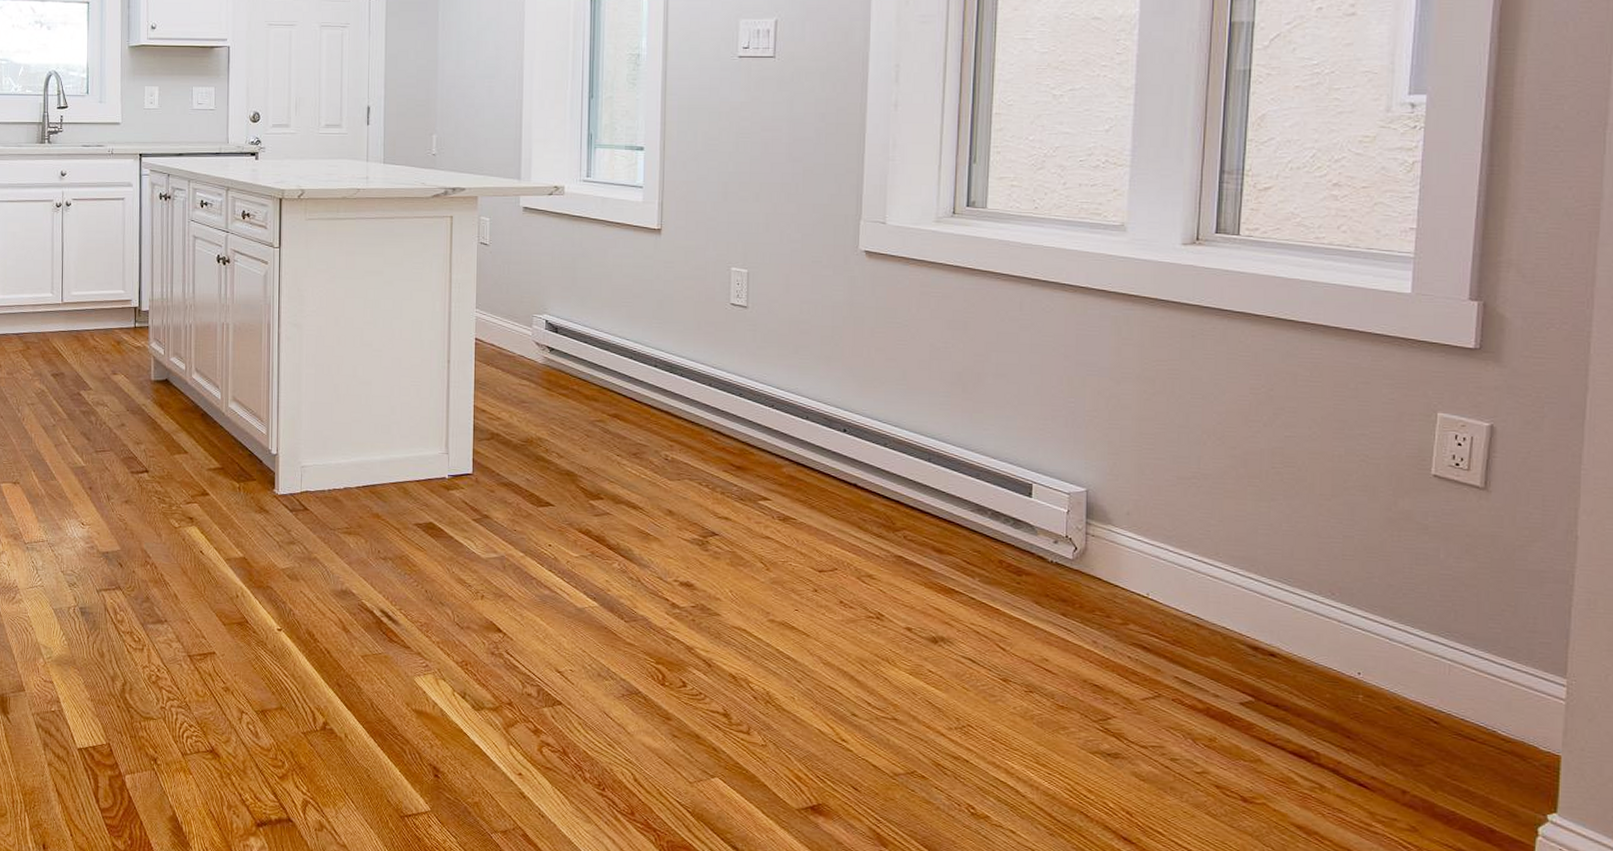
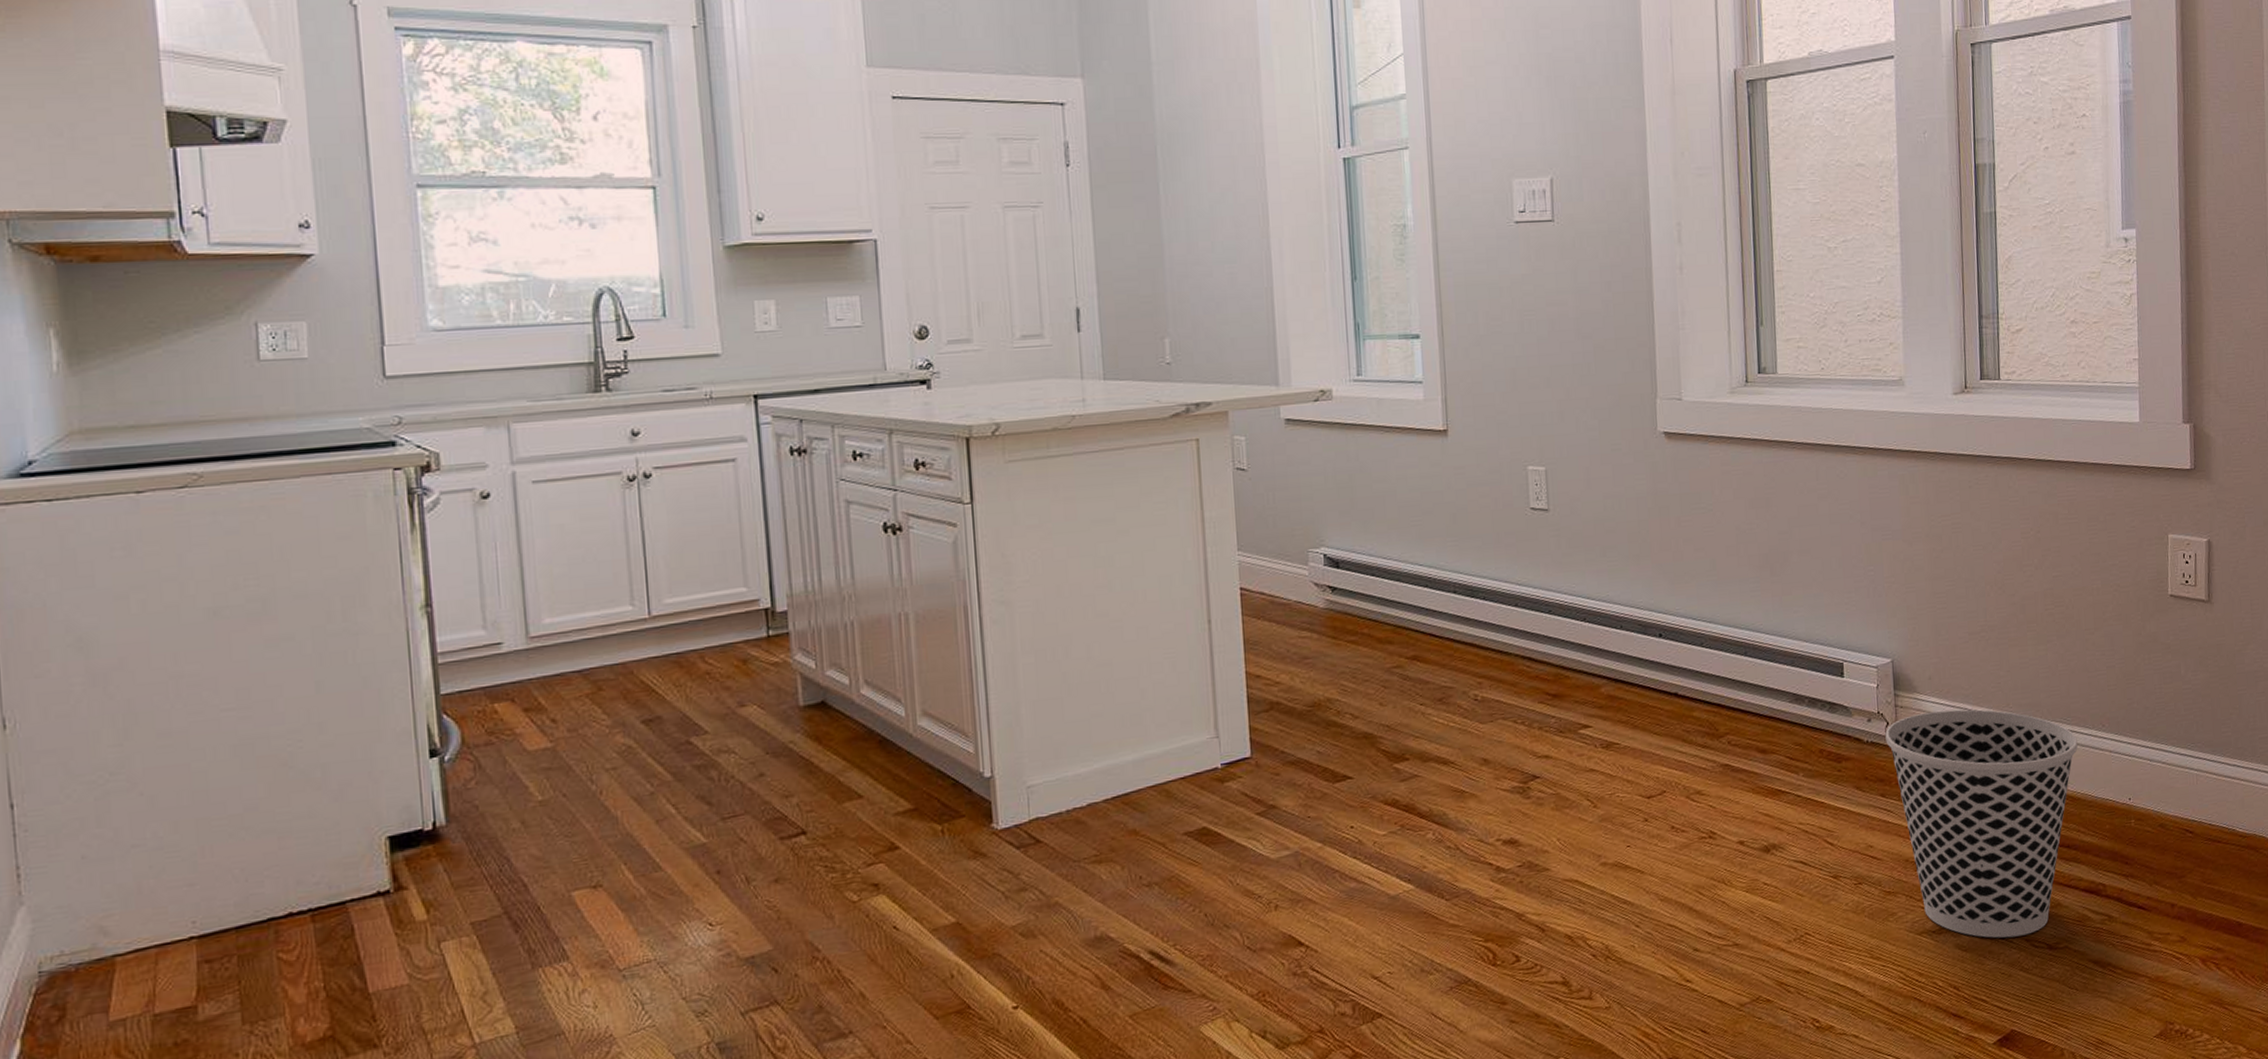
wastebasket: none [1072,545,1299,782] -> present [1885,709,2078,938]

